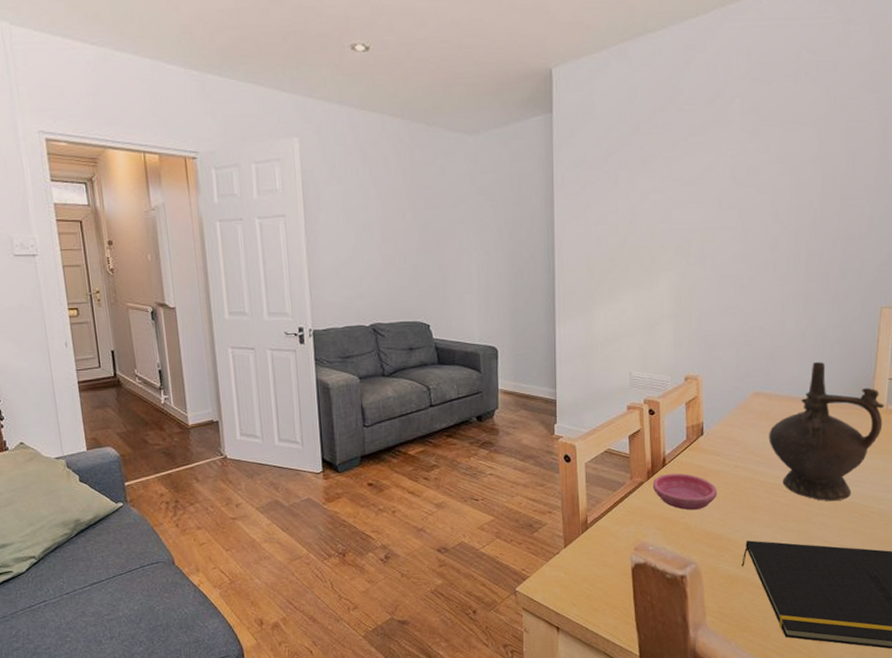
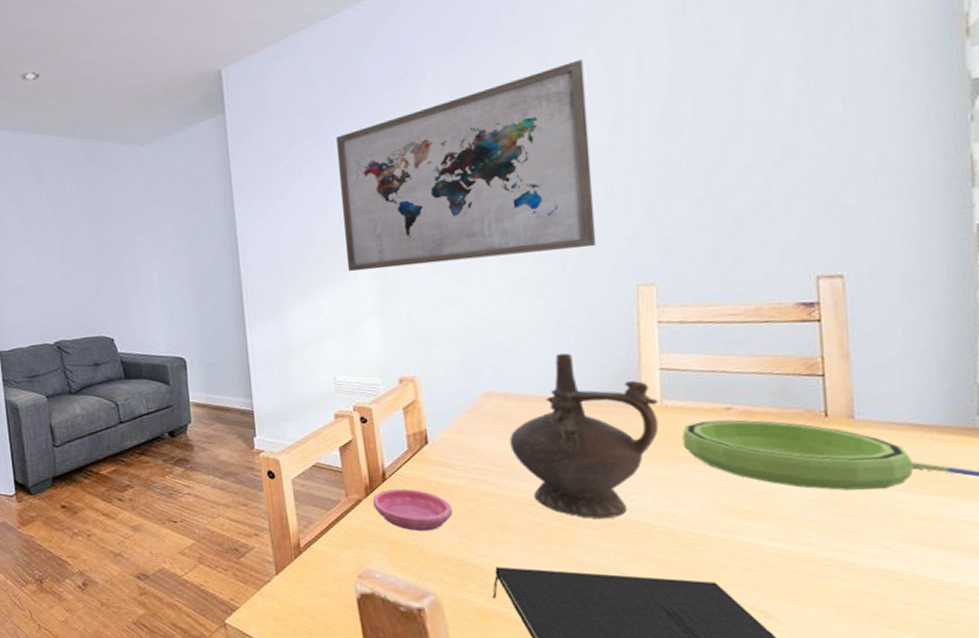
wall art: none [650,104,863,277] -> present [336,59,597,272]

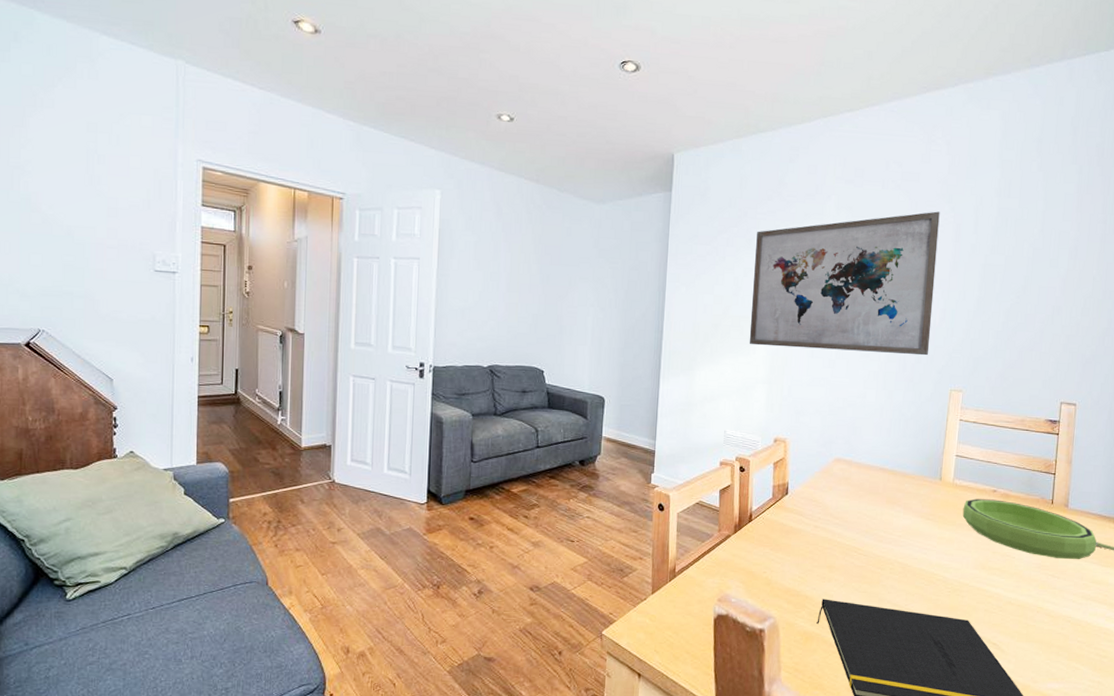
saucer: present [372,489,453,532] -> none [738,529,798,566]
ceremonial vessel: present [509,353,659,519] -> none [847,435,952,566]

